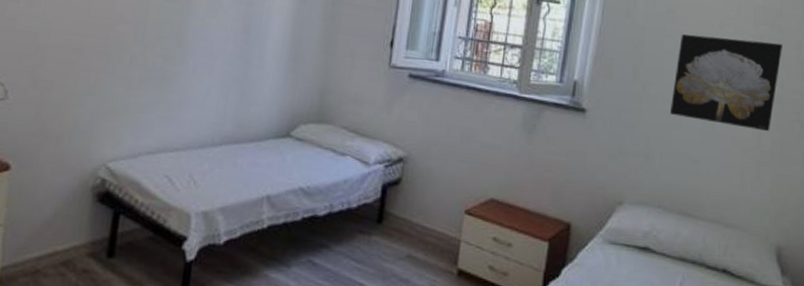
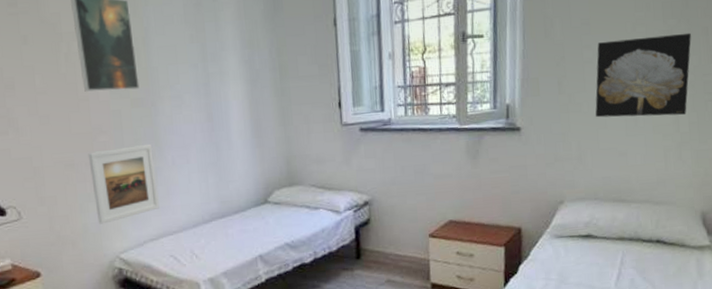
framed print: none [92,40,176,124] -> present [88,143,159,224]

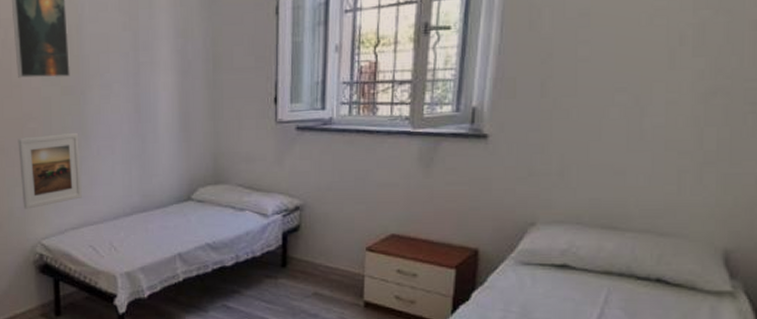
wall art: present [595,32,691,118] -> none [588,27,732,129]

